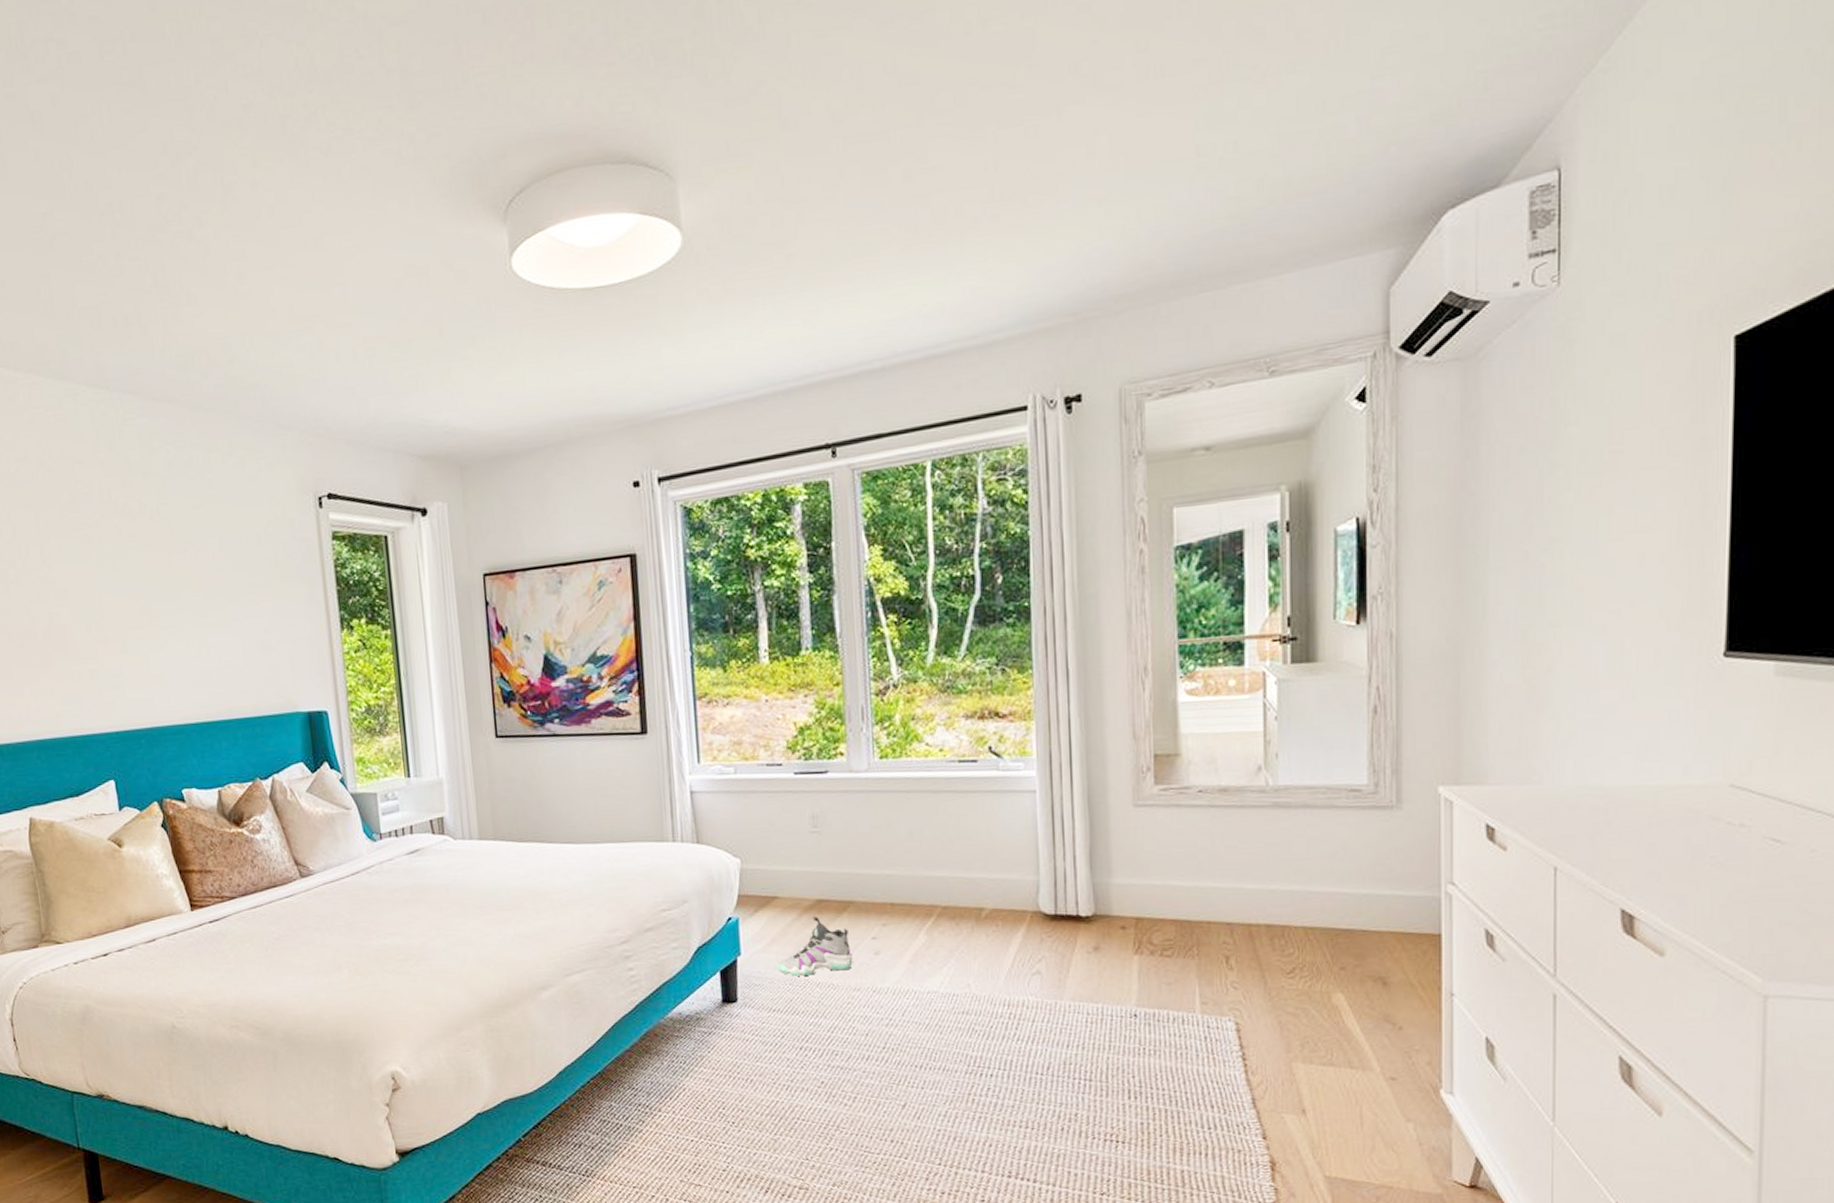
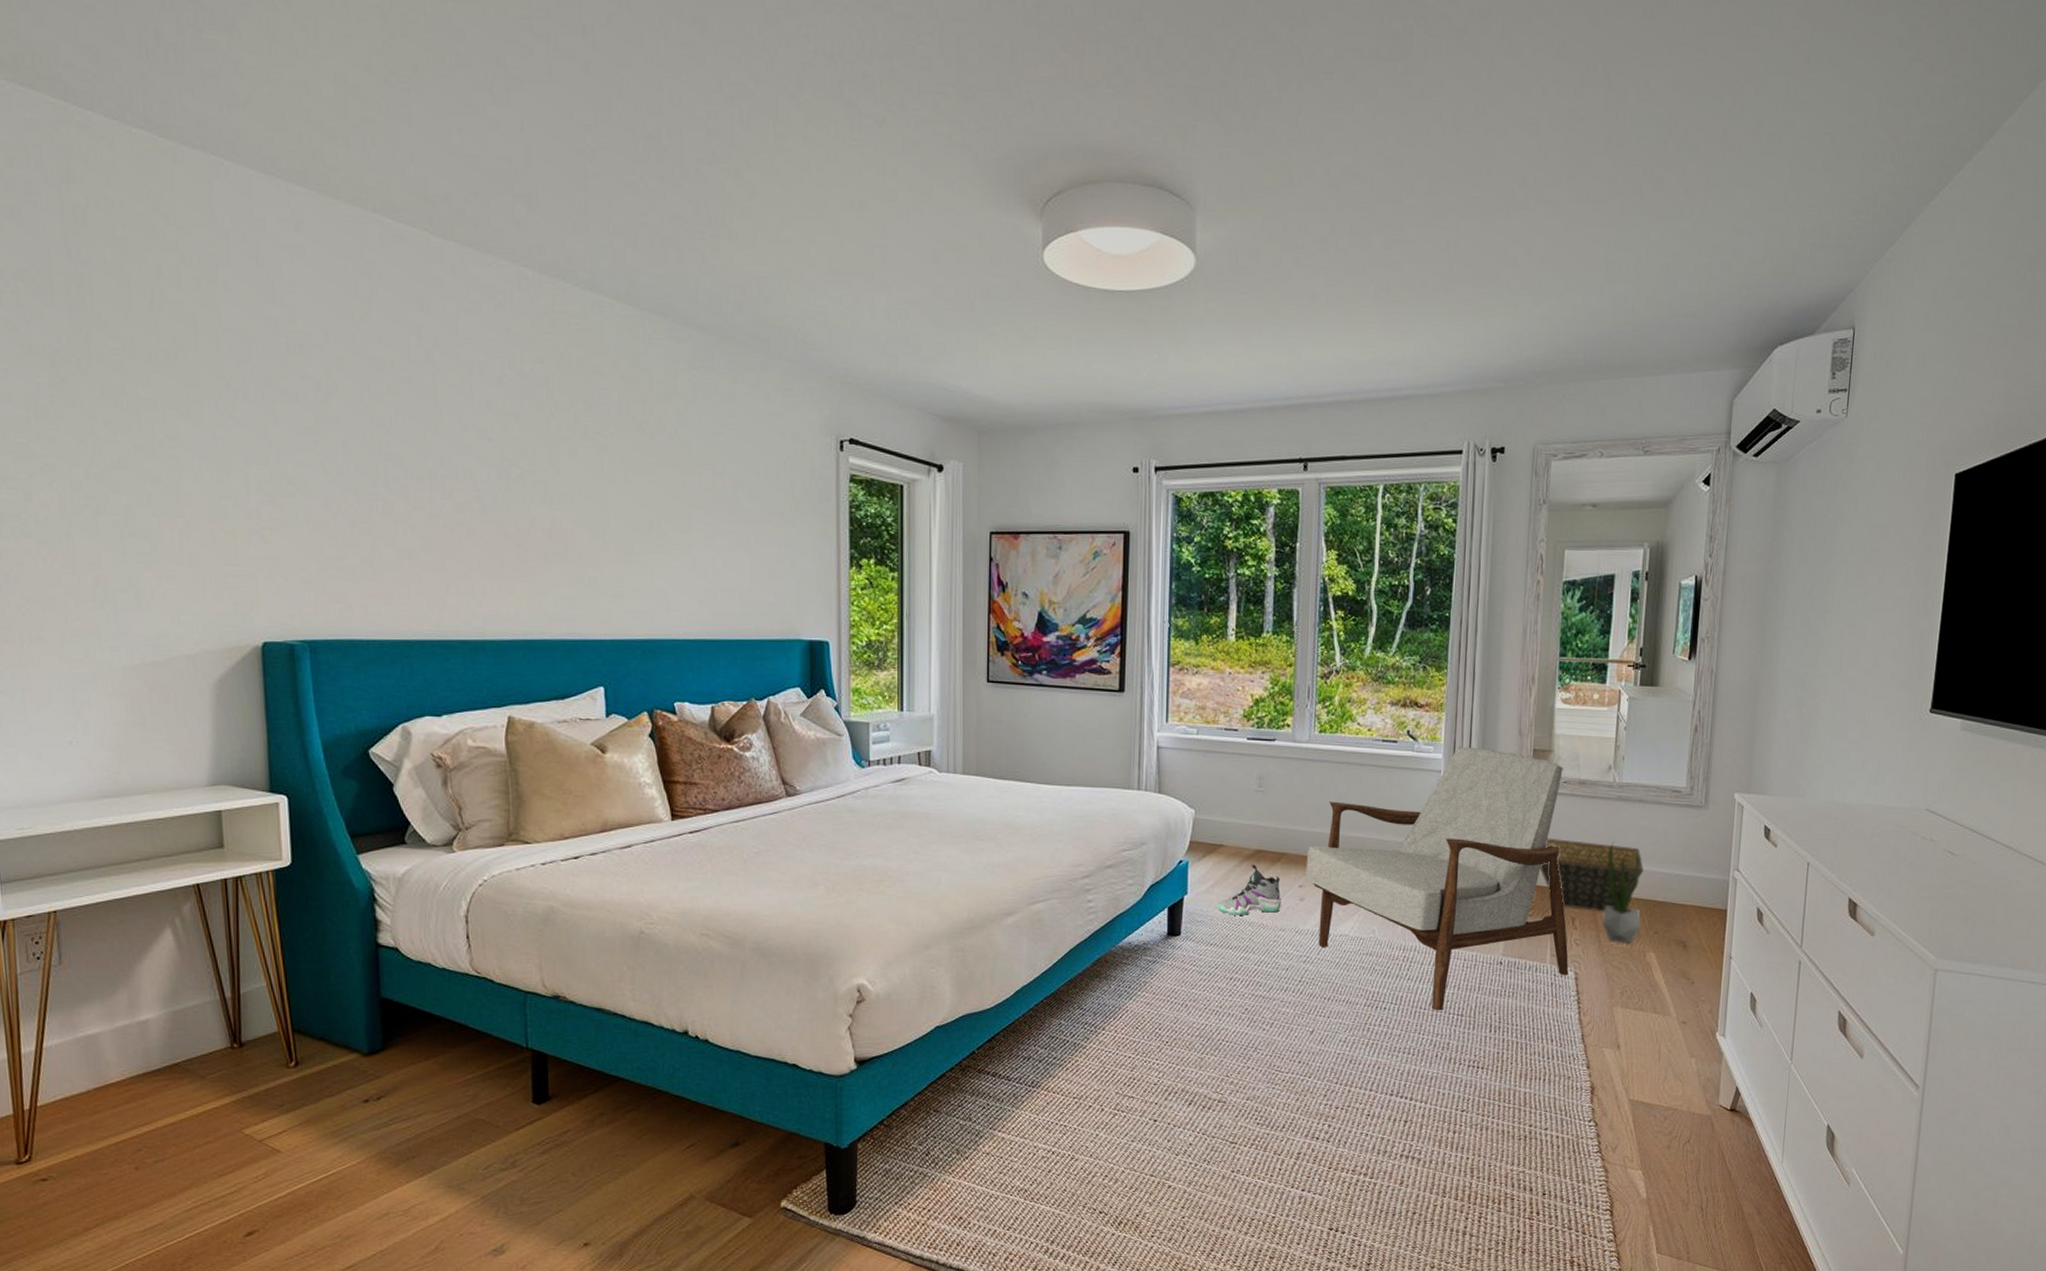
armchair: none [878,759,1227,1076] -> present [1305,747,1569,1011]
basket: none [1176,860,1318,947] -> present [1539,838,1644,912]
potted plant: none [1256,860,1320,983] -> present [1598,842,1642,943]

